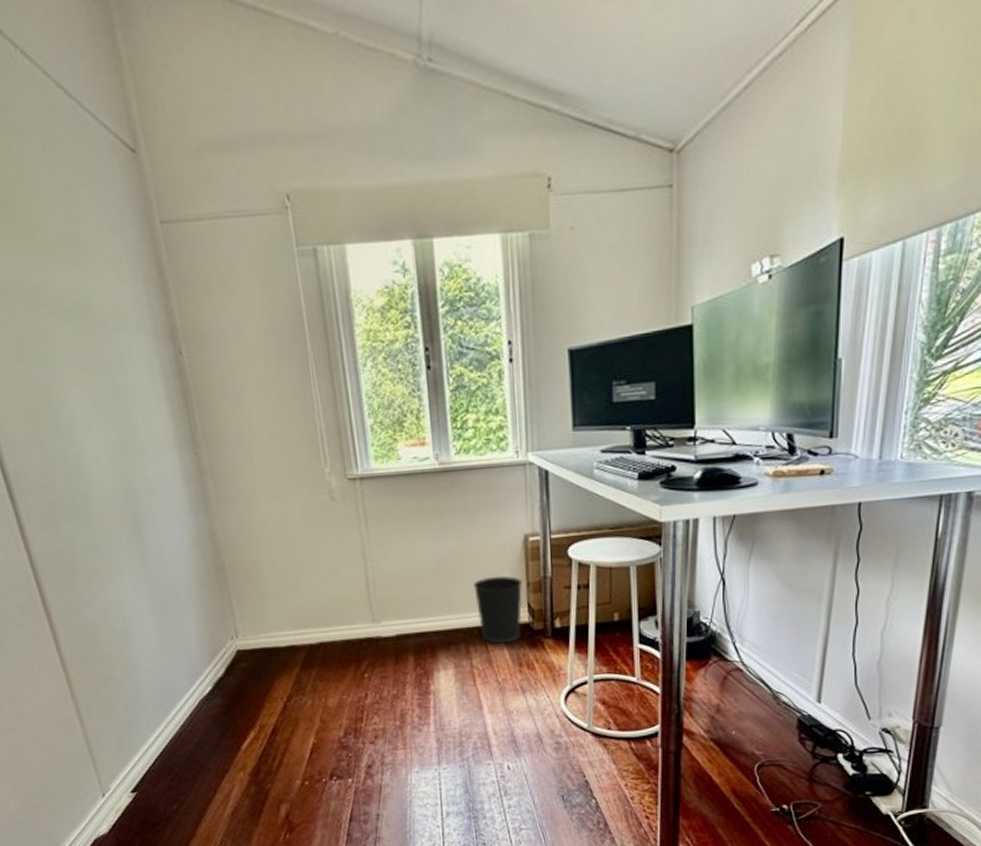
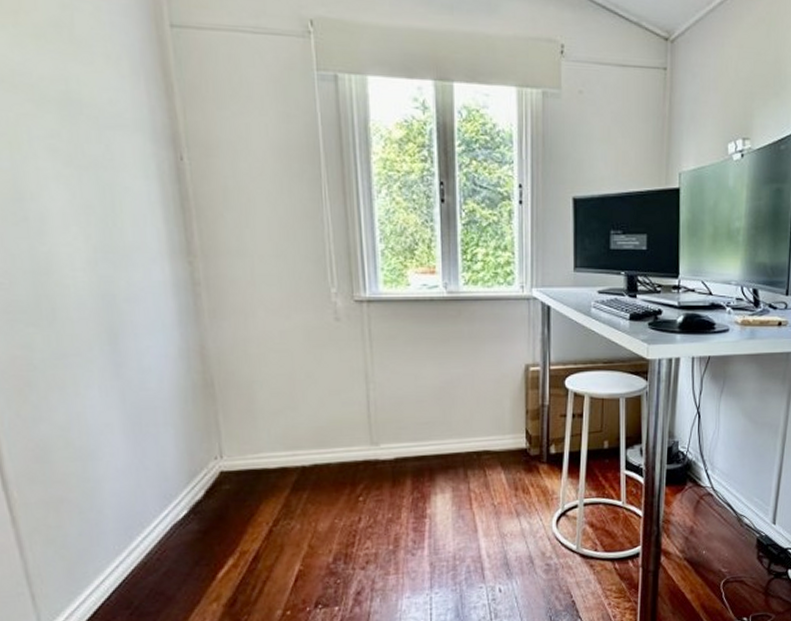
wastebasket: present [474,576,523,644] -> none [475,402,522,468]

